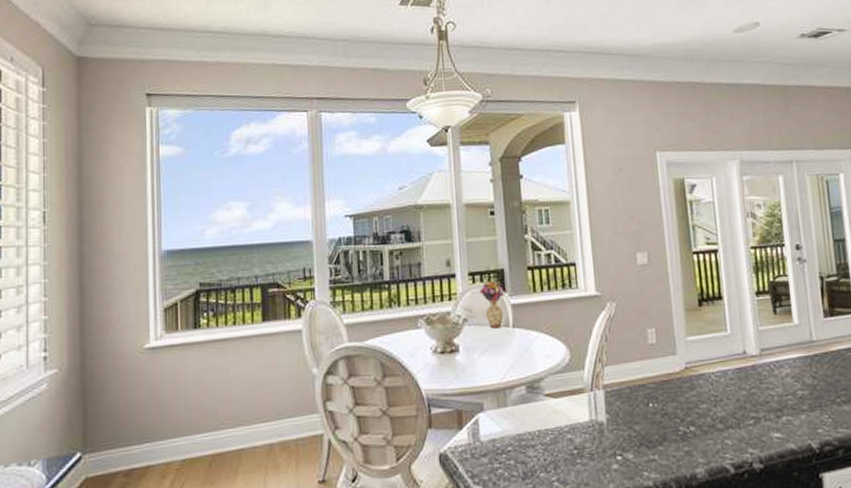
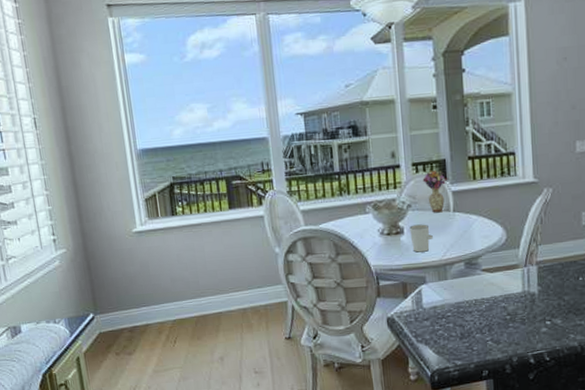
cup: none [465,341,491,374] -> present [409,224,433,253]

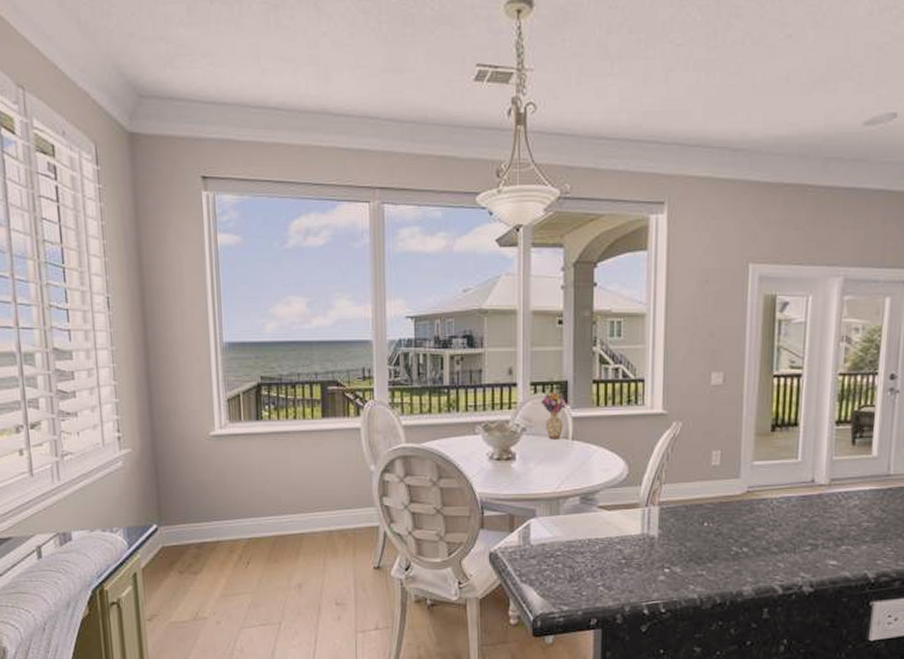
cup: present [409,224,433,253] -> none [522,451,547,482]

